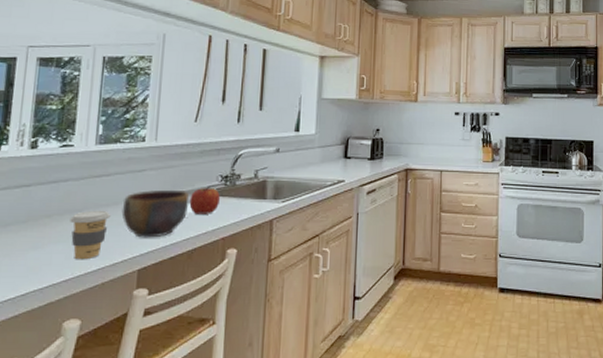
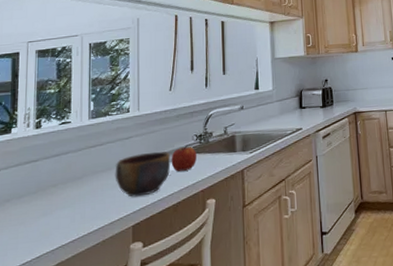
coffee cup: present [70,210,111,260] -> none [72,175,106,222]

